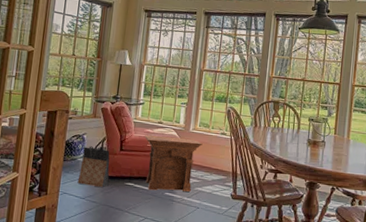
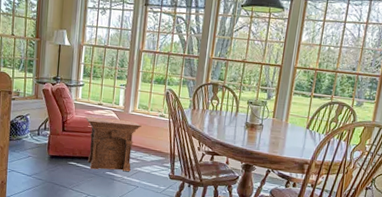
bag: present [77,146,110,188] -> none [23,126,54,167]

